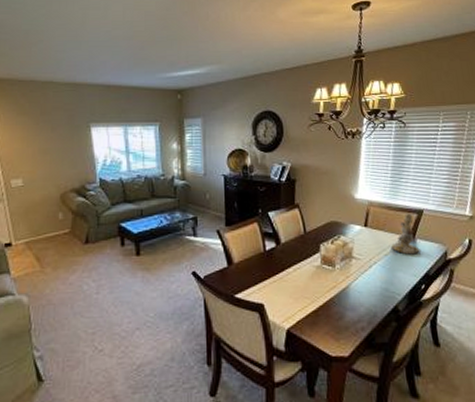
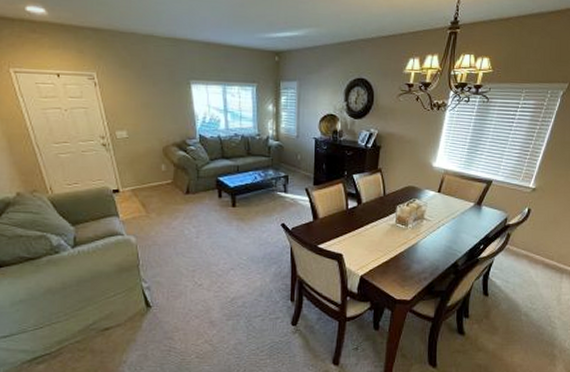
candlestick: present [390,213,422,255] -> none [458,182,485,219]

